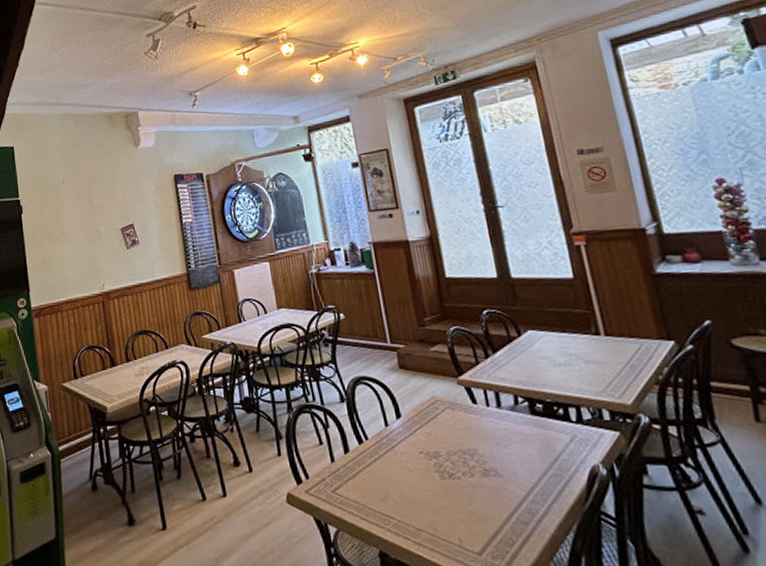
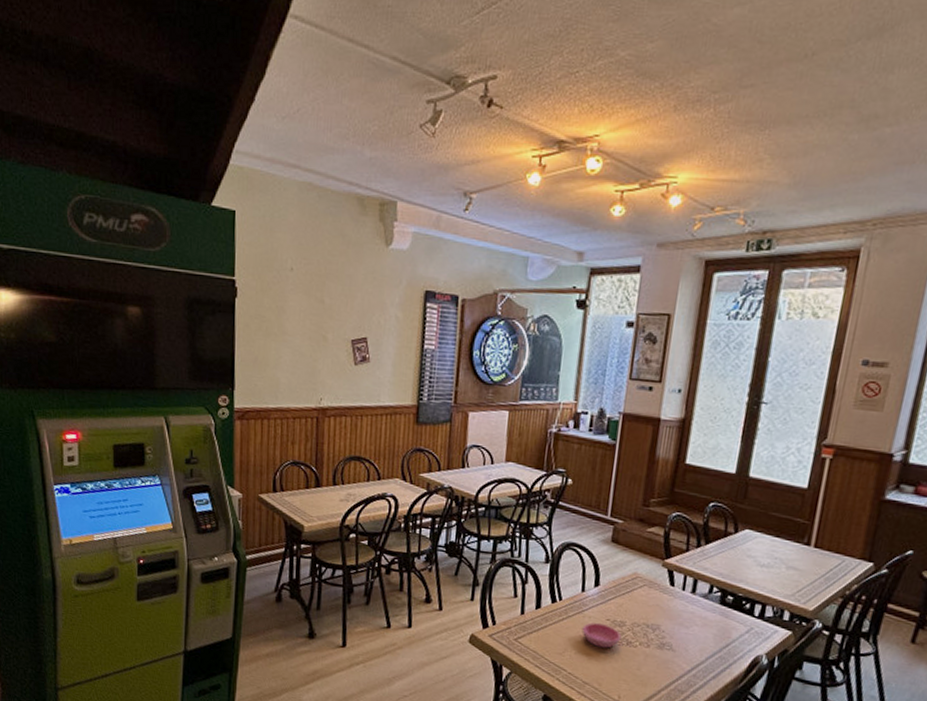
saucer: none [397,458,442,485] -> present [582,622,622,648]

